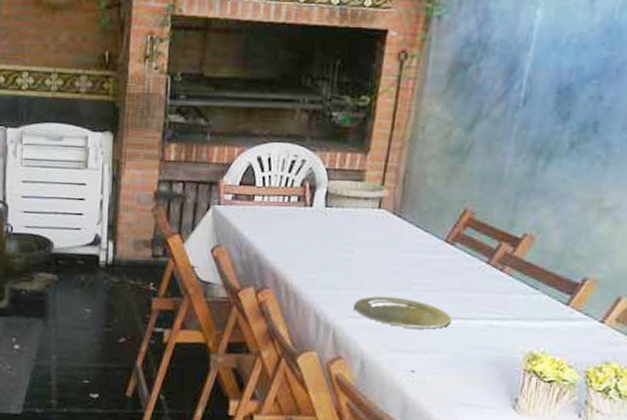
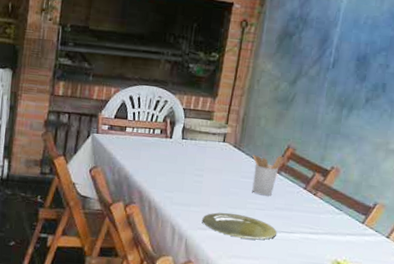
utensil holder: none [417,221,458,274] -> present [252,154,283,196]

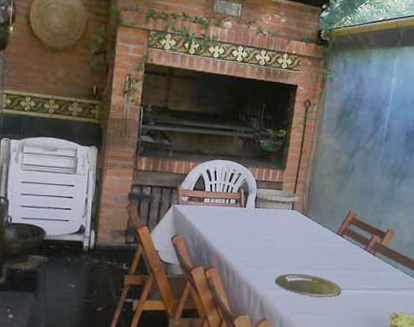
utensil holder: present [252,154,283,196] -> none [318,220,345,257]

